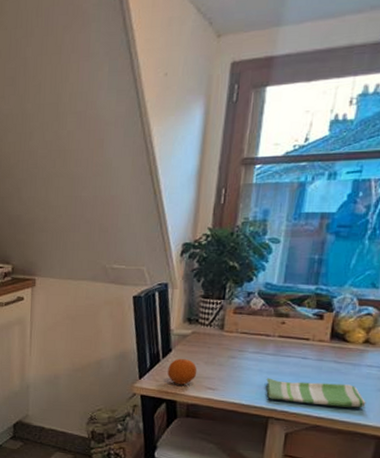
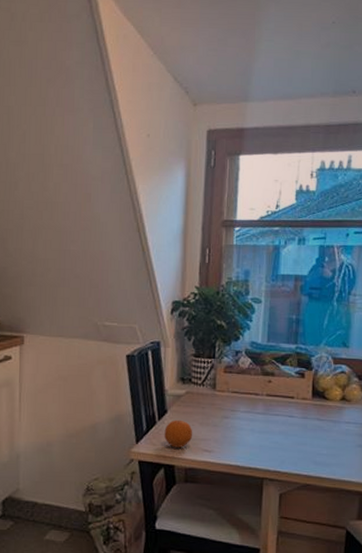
dish towel: present [266,378,366,408] -> none [258,437,348,465]

